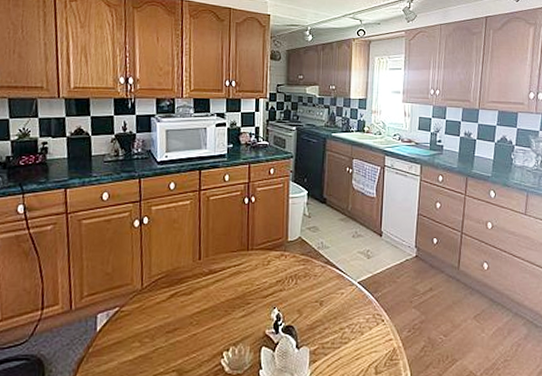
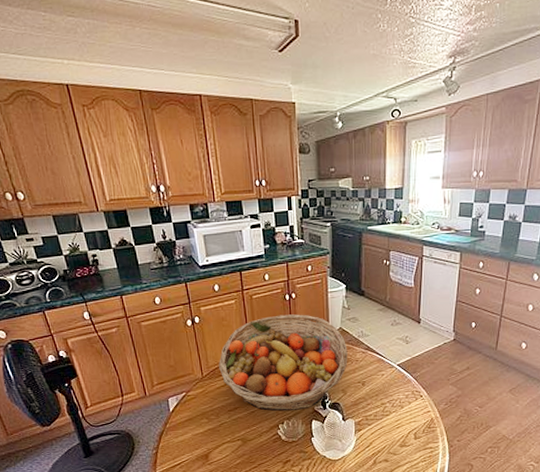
fruit basket: none [162,219,306,335] -> present [219,314,348,411]

